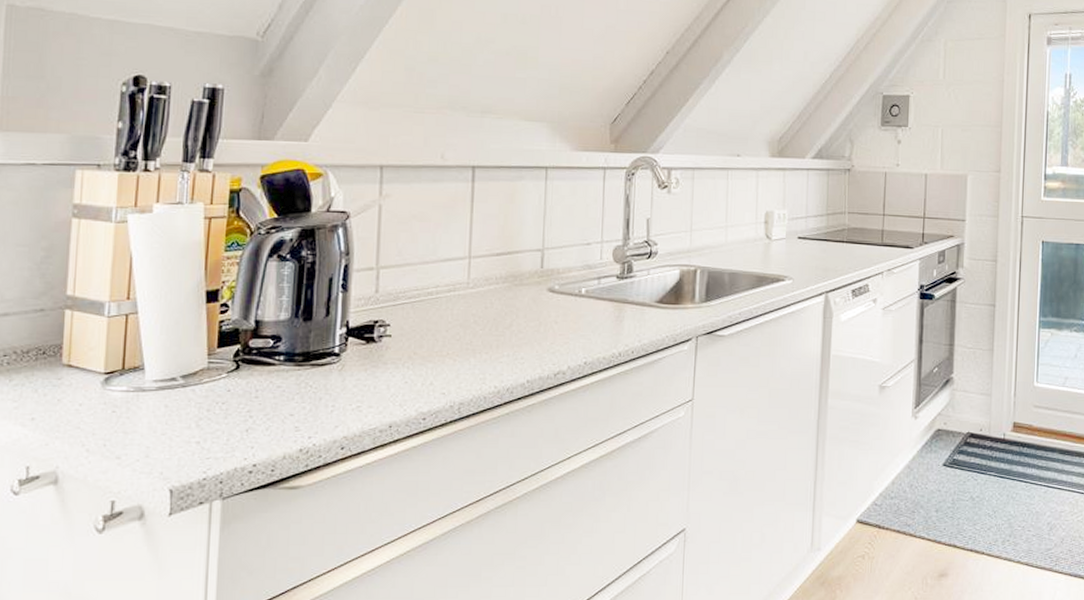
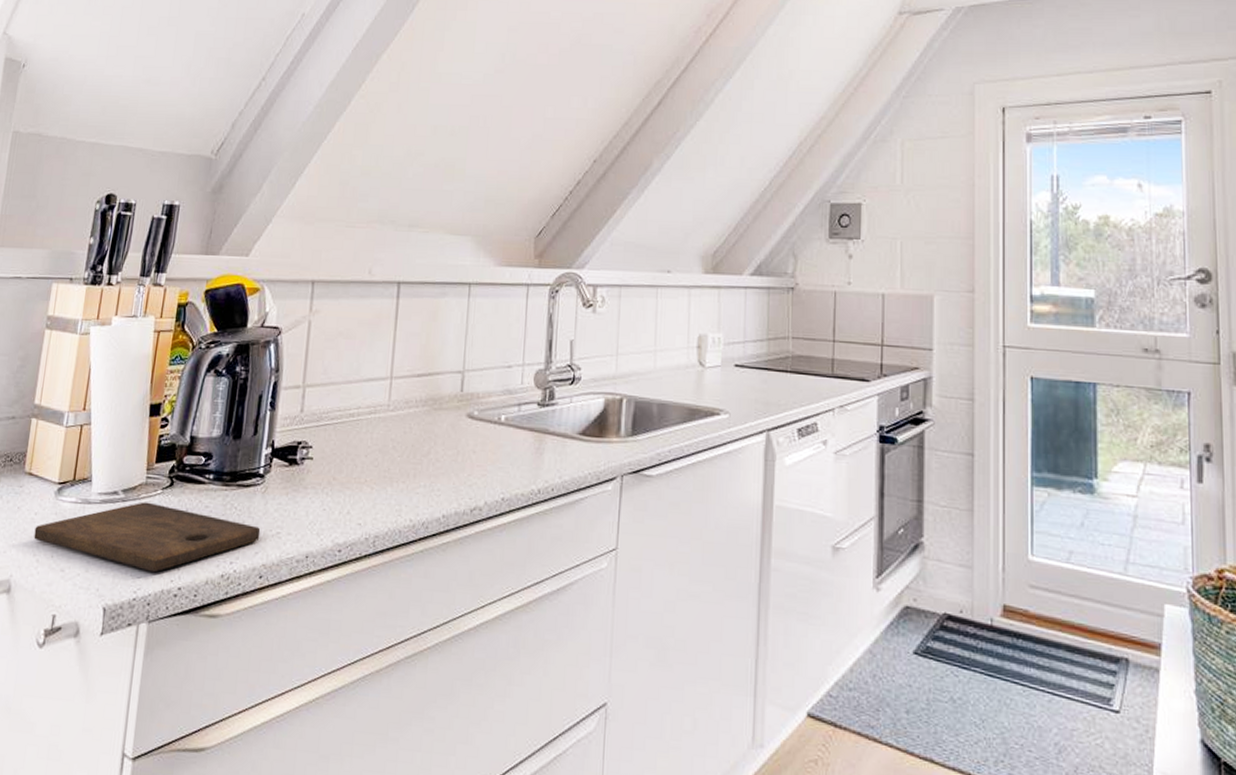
cutting board: none [80,386,340,452] -> present [33,502,261,573]

